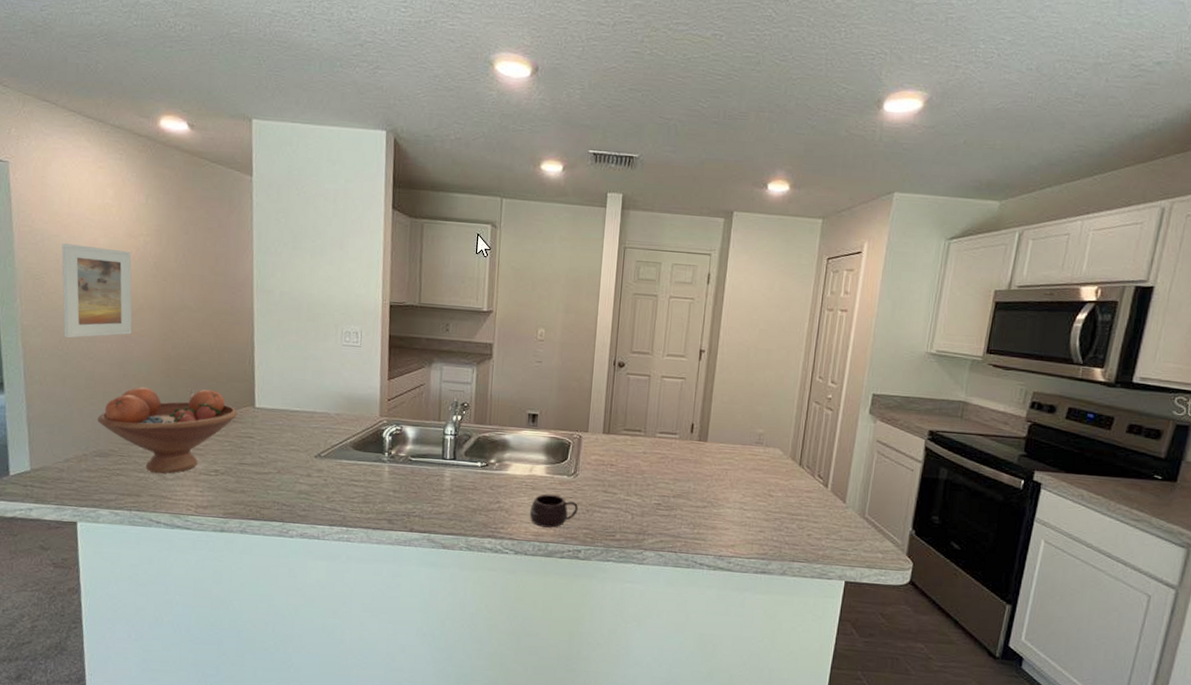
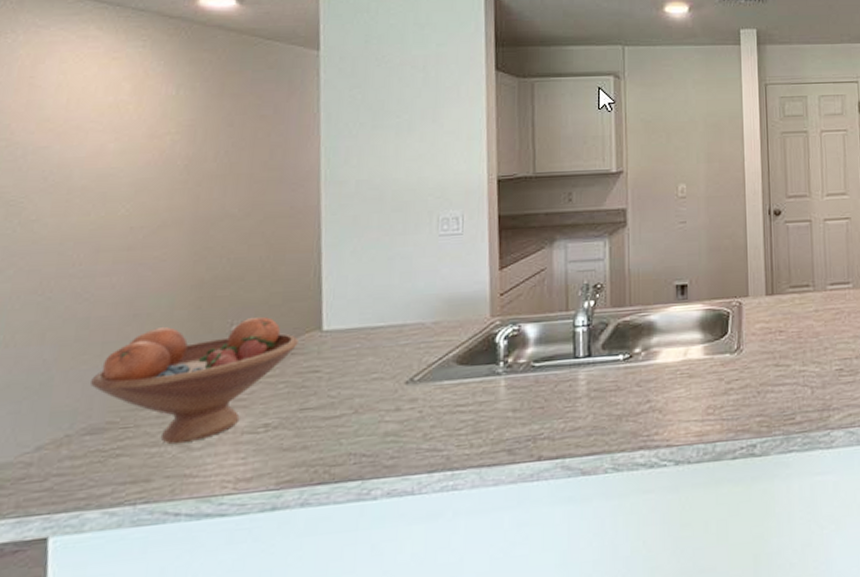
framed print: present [61,243,132,338] -> none [46,155,153,278]
mug: present [529,494,578,528] -> none [688,379,747,424]

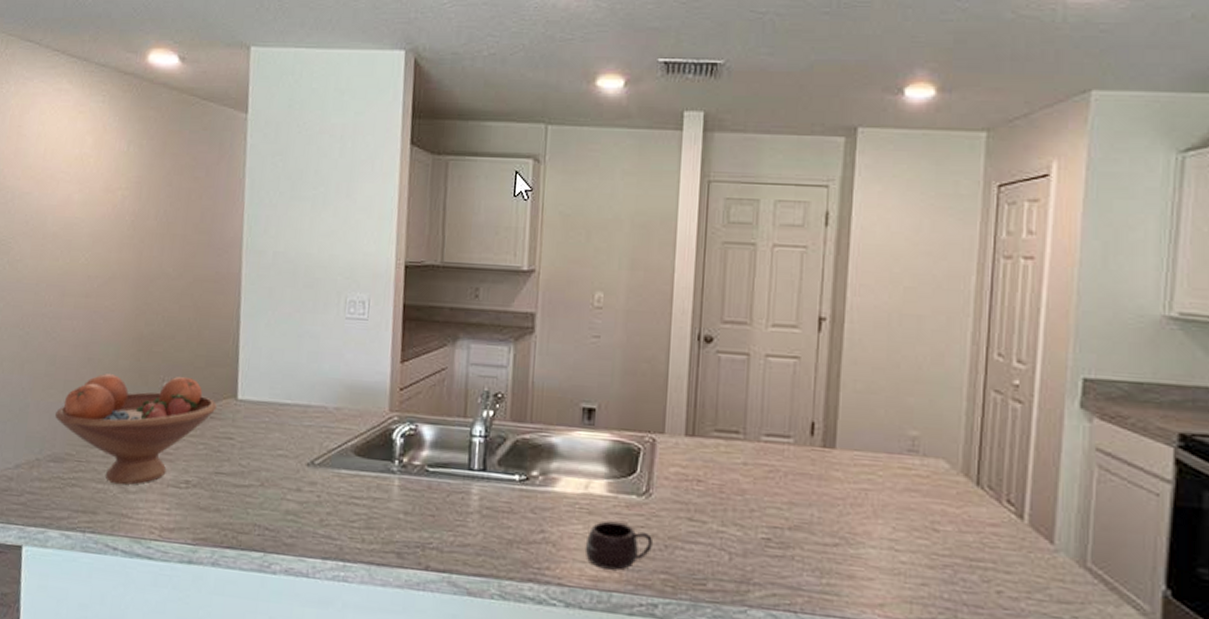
mug: none [688,379,747,424] -> present [585,521,652,571]

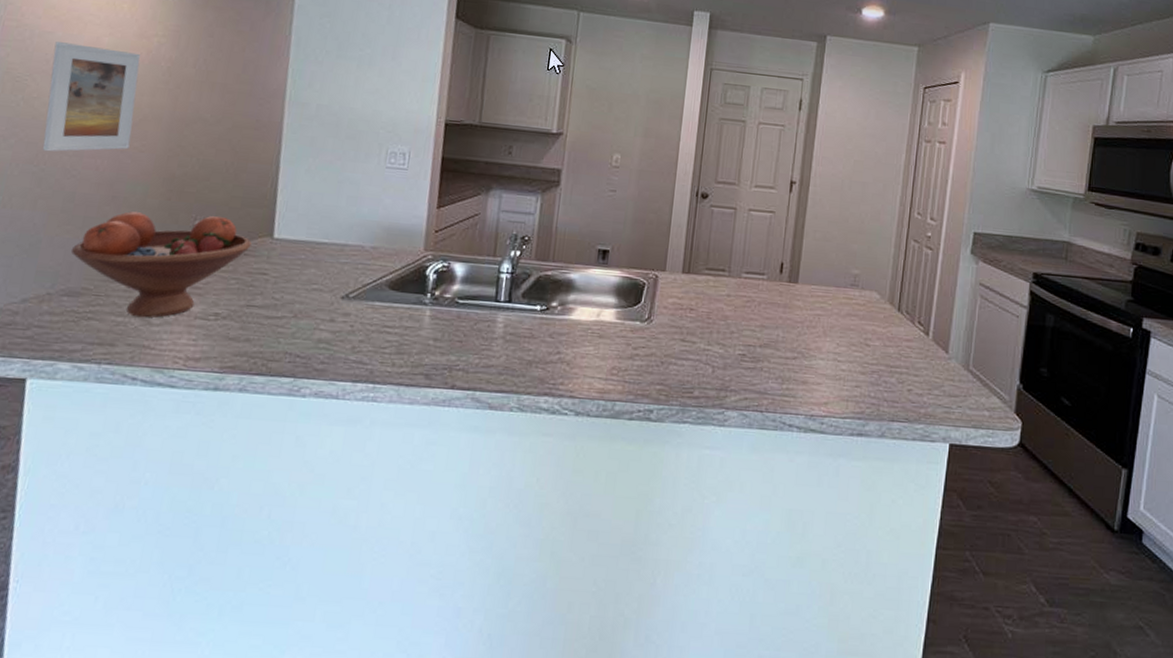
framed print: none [26,202,107,315] -> present [42,42,140,152]
mug: present [585,521,652,571] -> none [594,343,651,384]

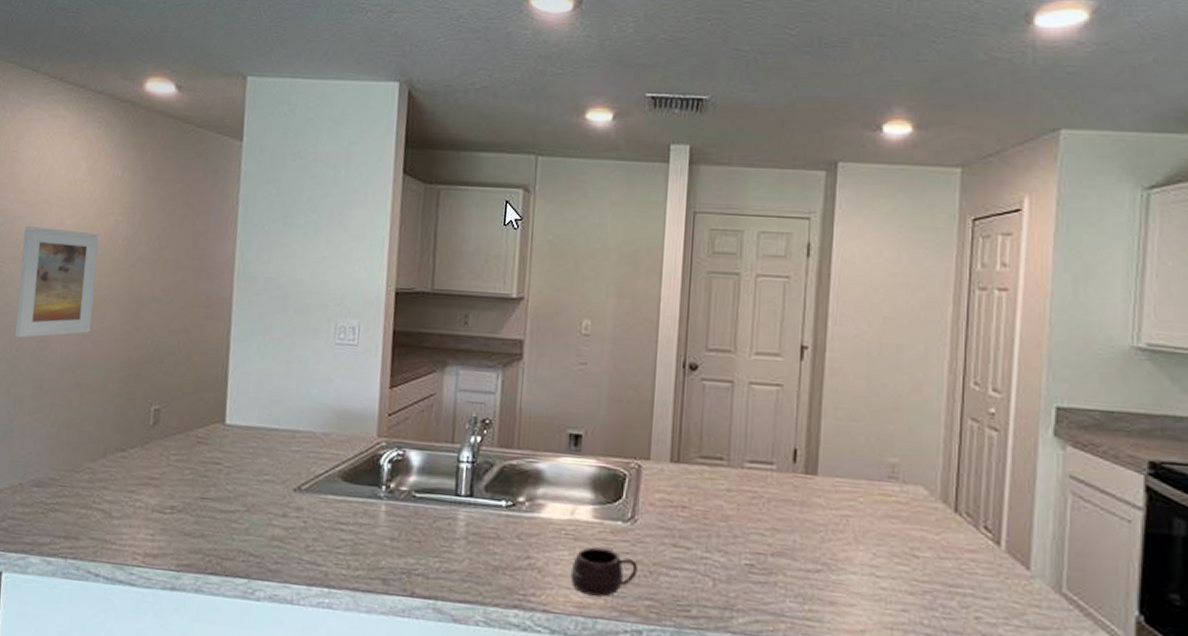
fruit bowl: present [70,211,252,318] -> none [39,398,205,510]
mug: none [594,343,651,384] -> present [570,547,637,597]

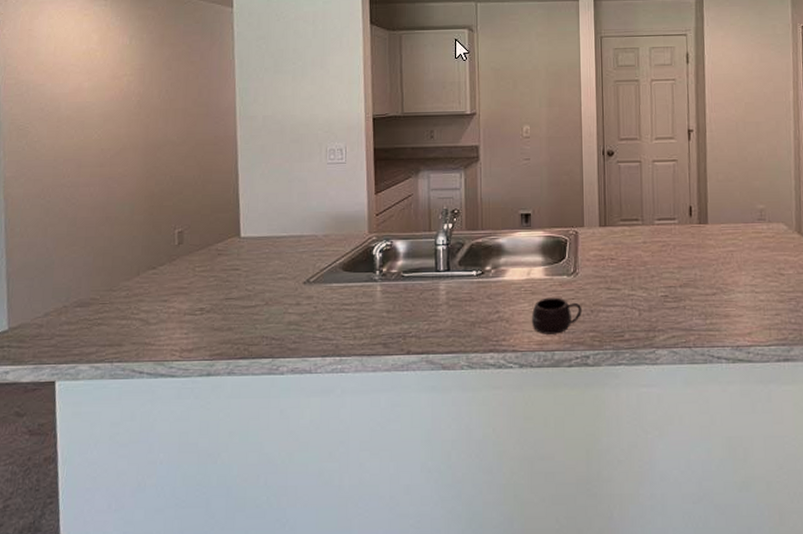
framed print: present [14,226,99,338] -> none [46,91,116,186]

